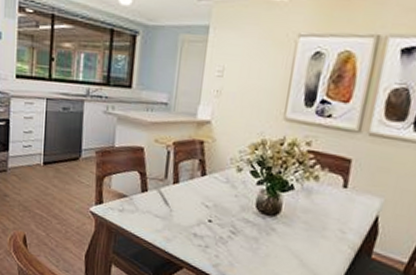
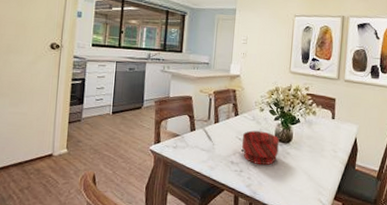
bowl: none [208,196,262,242] -> present [241,130,279,166]

